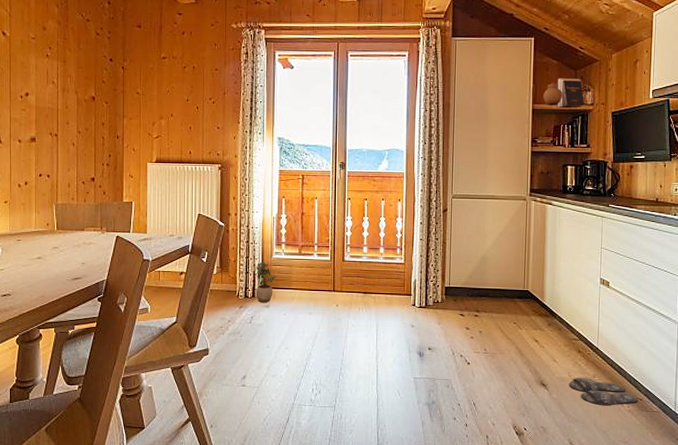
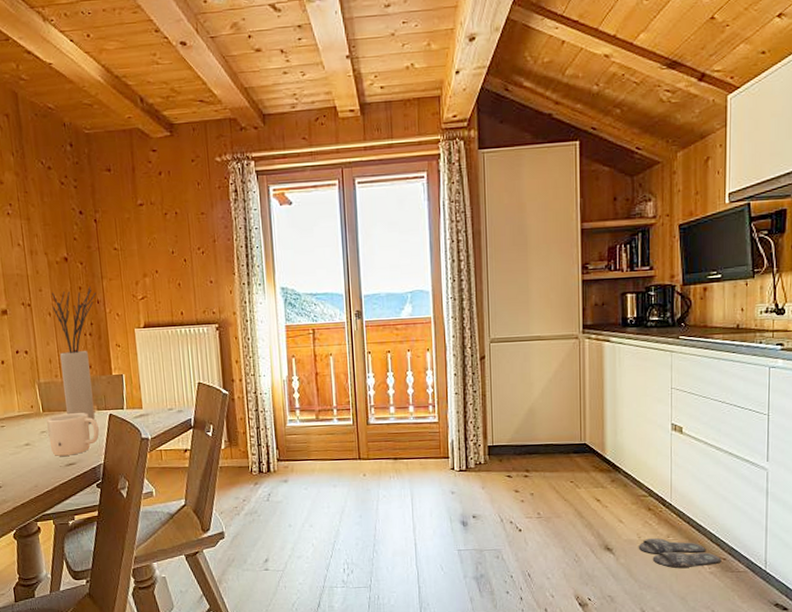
mug: none [60,233,106,271] -> present [47,413,99,456]
vase: none [76,123,117,243] -> present [52,286,97,424]
potted plant: present [255,261,277,303] -> none [268,431,293,478]
jar: present [543,82,562,106] -> none [593,194,617,223]
books: present [555,78,584,109] -> none [608,186,644,225]

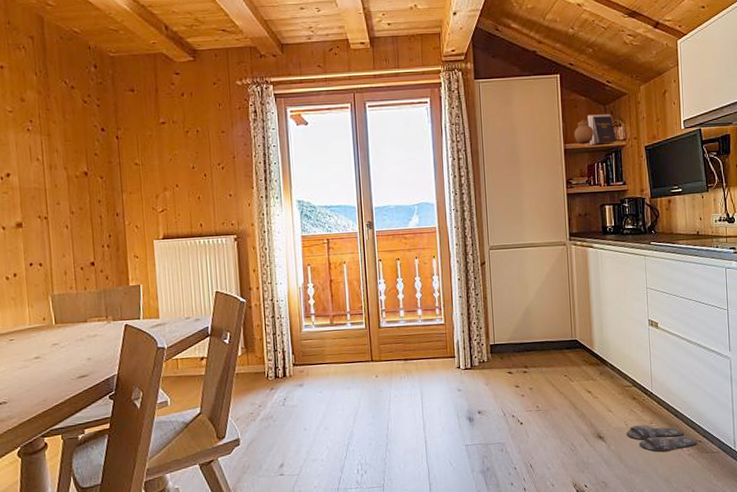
mug: present [47,413,99,456] -> none [59,324,114,369]
vase: present [52,286,97,424] -> none [70,199,116,335]
jar: none [593,194,617,223] -> present [574,120,594,145]
books: none [608,186,644,225] -> present [586,114,616,146]

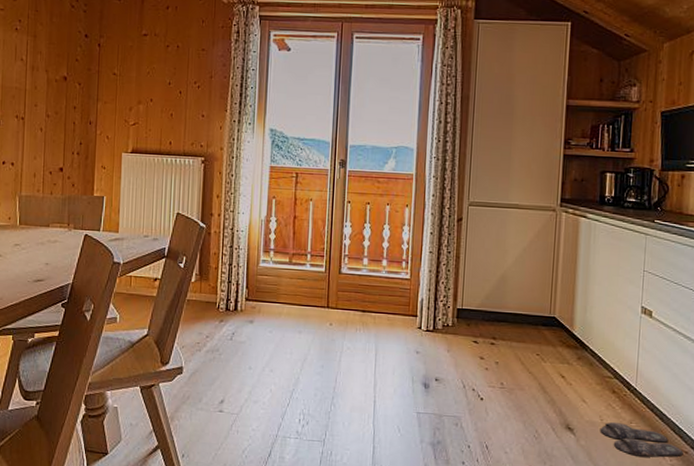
jar: present [574,120,594,145] -> none [579,75,603,102]
books: present [586,114,616,146] -> none [593,70,628,106]

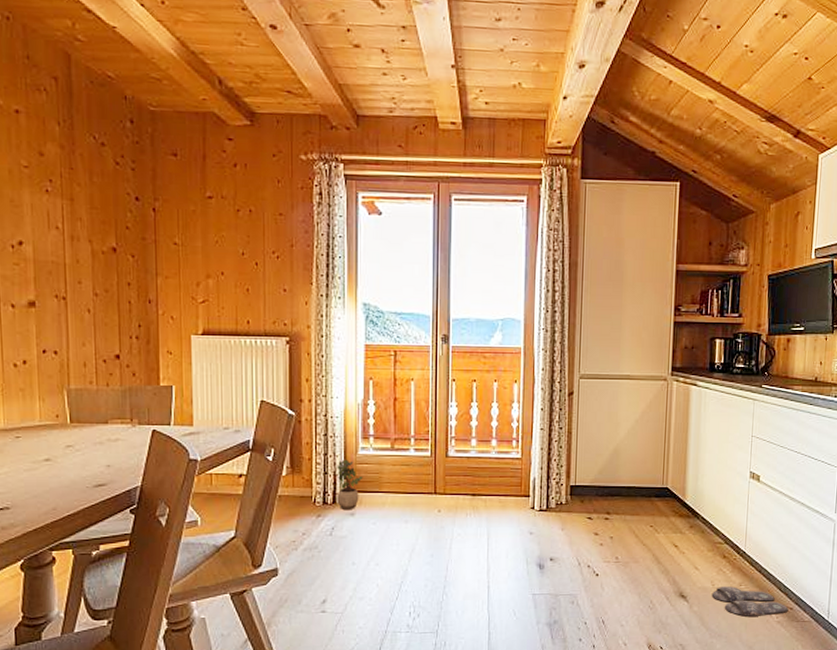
potted plant: none [238,270,263,318] -> present [337,459,363,511]

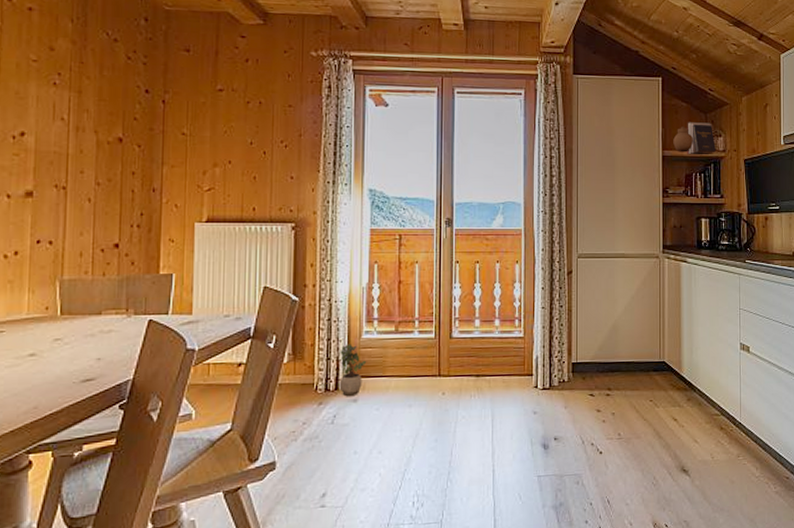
jar: none [689,238,711,267] -> present [673,127,693,152]
books: none [703,232,737,270] -> present [686,122,716,155]
slippers: present [711,586,789,618] -> none [712,458,785,489]

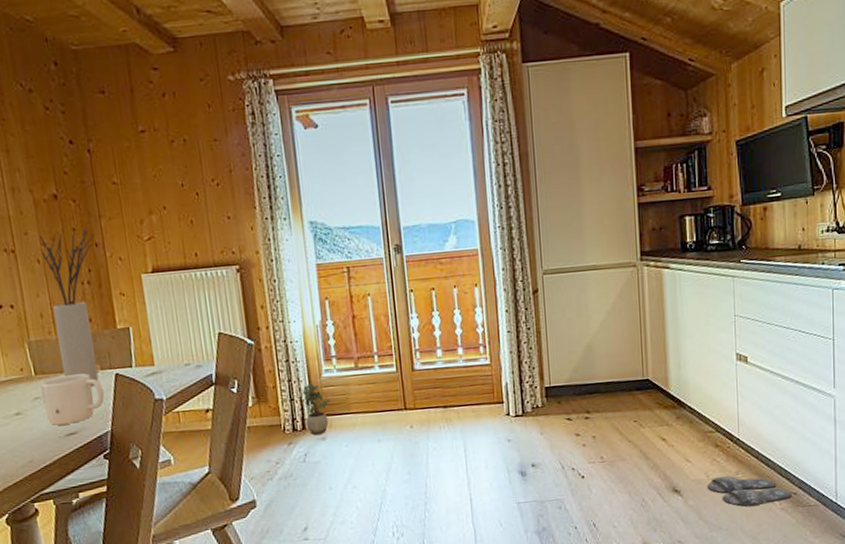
mug: none [63,317,133,370] -> present [40,373,105,426]
vase: none [93,172,153,331] -> present [40,227,99,386]
jar: present [673,127,693,152] -> none [647,109,671,141]
books: present [686,122,716,155] -> none [662,101,700,143]
slippers: none [712,458,785,489] -> present [707,476,792,507]

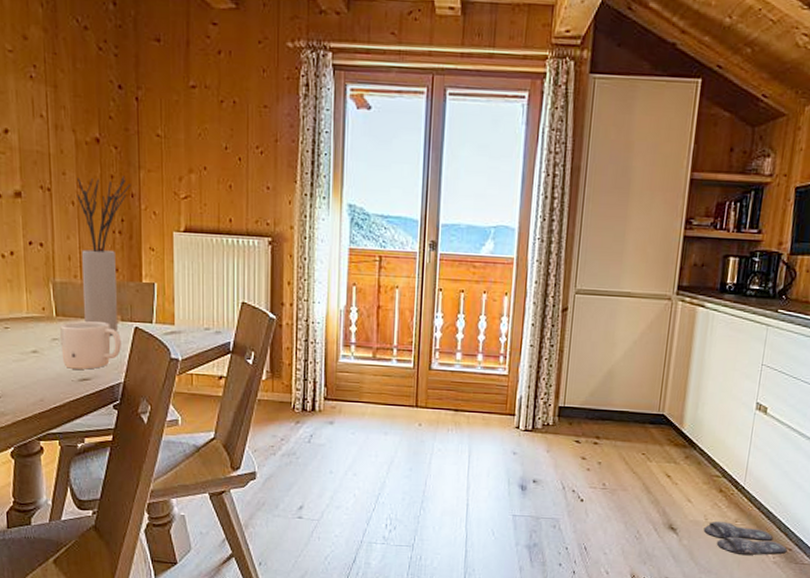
potted plant: present [302,383,331,436] -> none [316,366,344,419]

